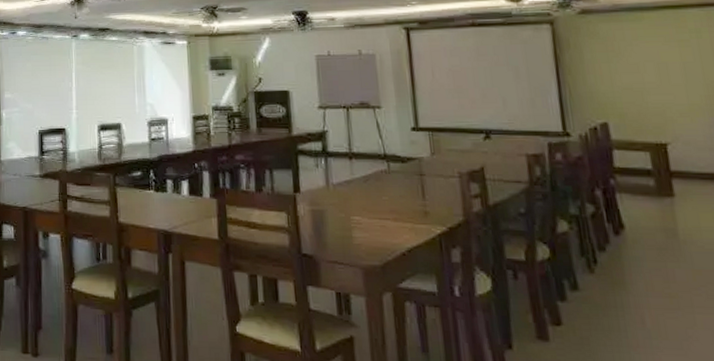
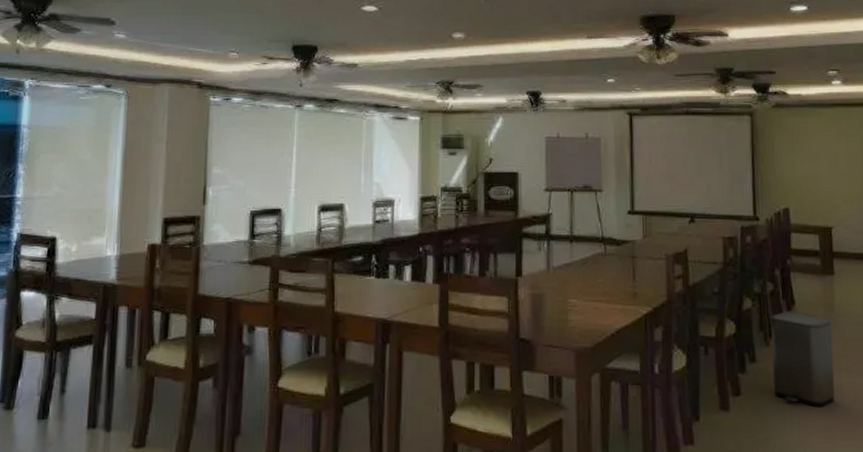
pedal bin: none [593,236,687,344] -> present [771,312,835,406]

